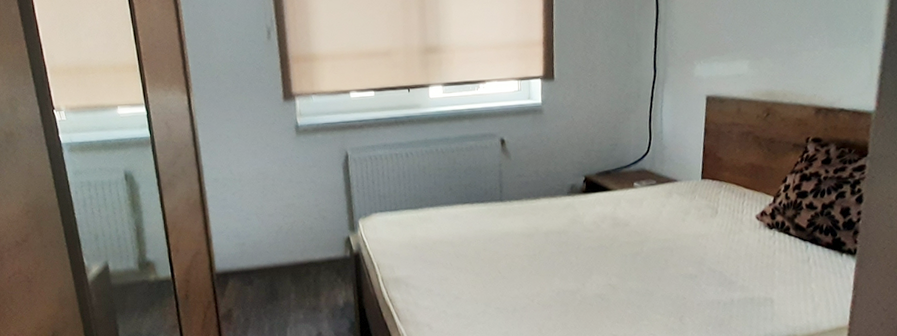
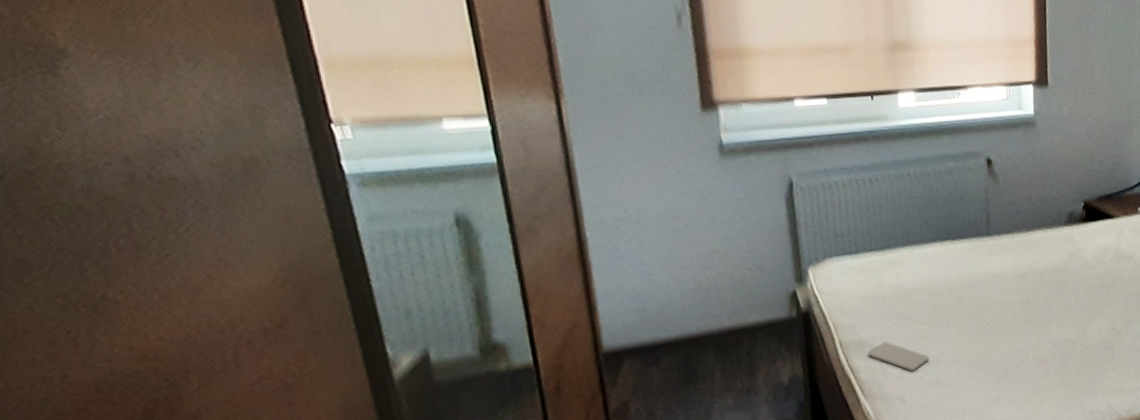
smartphone: none [402,280,452,305] -> present [867,342,930,372]

